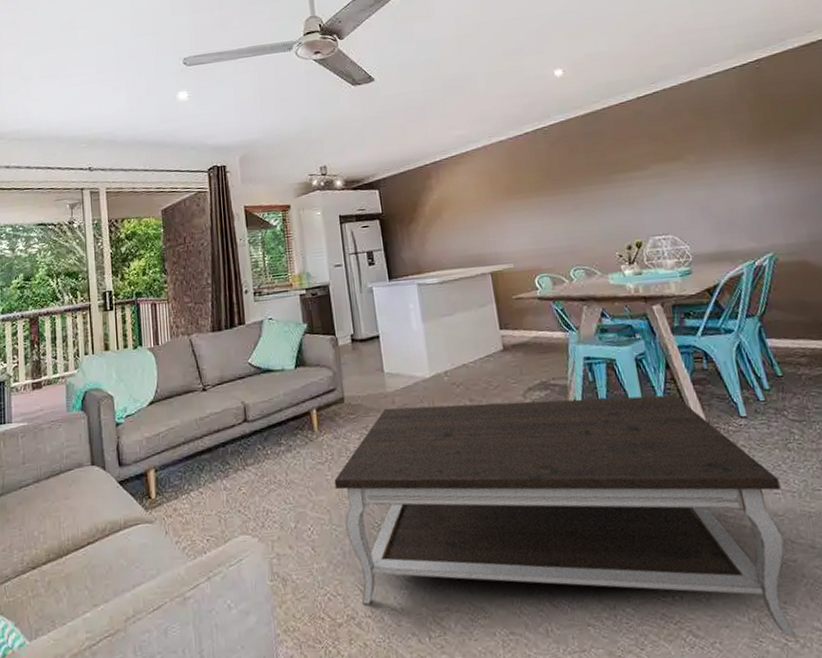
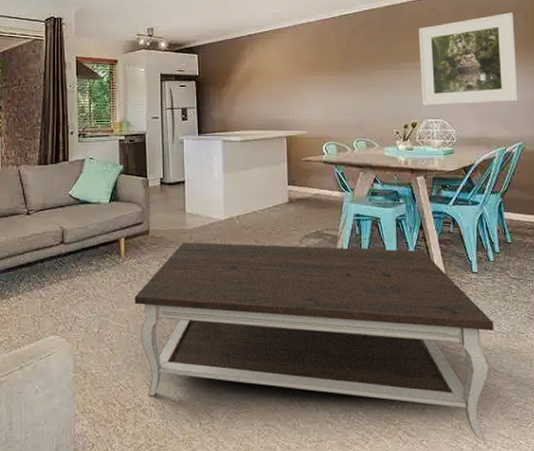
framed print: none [627,105,759,222] -> present [419,12,518,106]

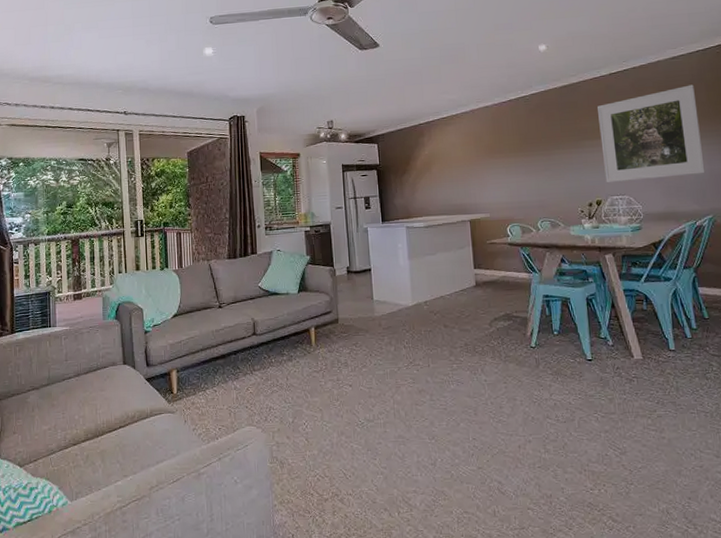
coffee table: present [134,242,494,439] -> none [327,329,696,524]

